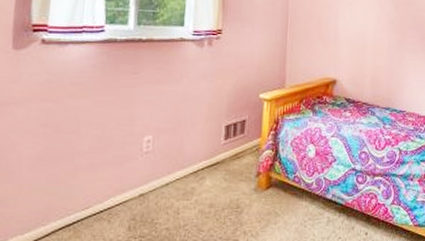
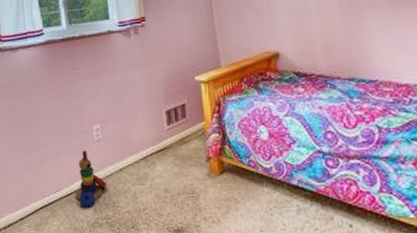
stacking toy: none [108,162,148,226] -> present [75,150,107,208]

